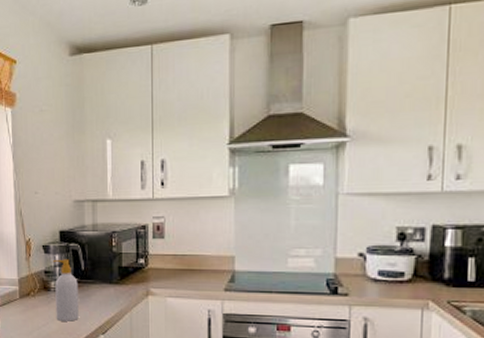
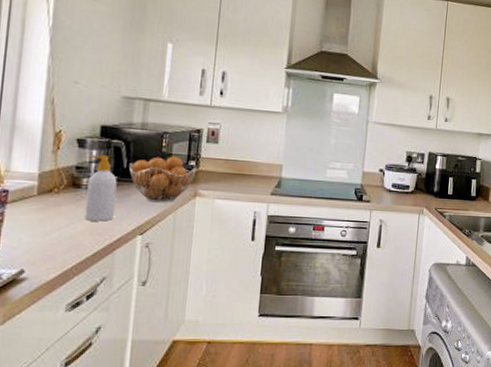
fruit basket: none [87,255,146,303] -> present [129,156,197,203]

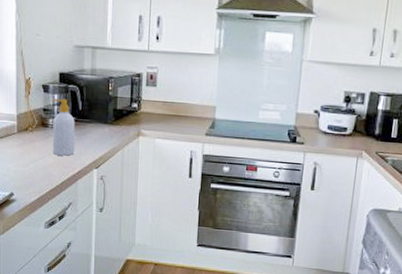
fruit basket: present [129,156,197,203] -> none [84,99,139,141]

